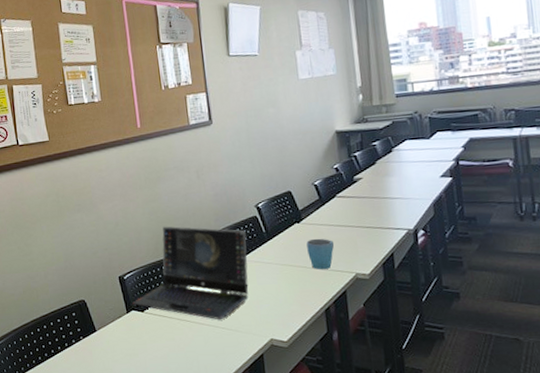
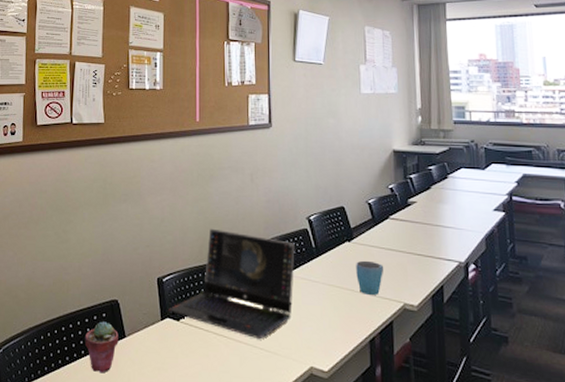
potted succulent: none [59,320,90,364] -> present [84,321,119,373]

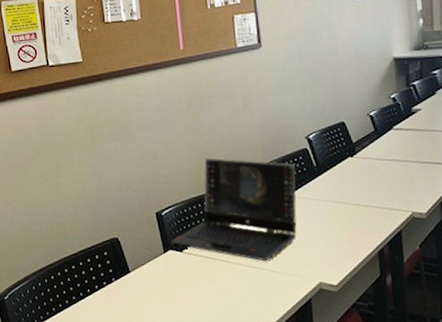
potted succulent: present [84,321,119,373] -> none [88,259,123,309]
mug: present [356,260,384,295] -> none [360,173,390,207]

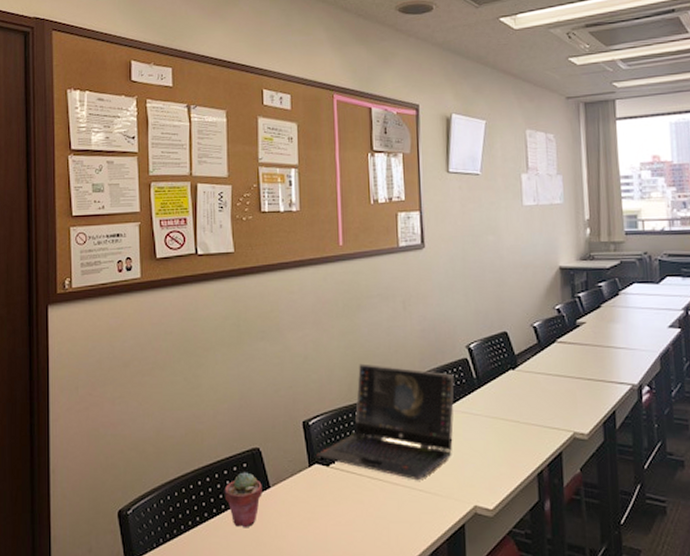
potted succulent: none [88,259,123,309] -> present [224,472,262,528]

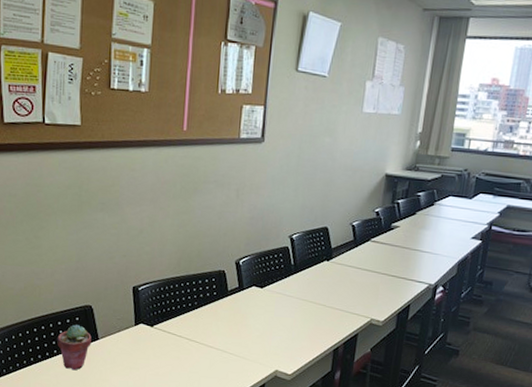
laptop computer: present [316,363,455,481] -> none [143,241,274,346]

